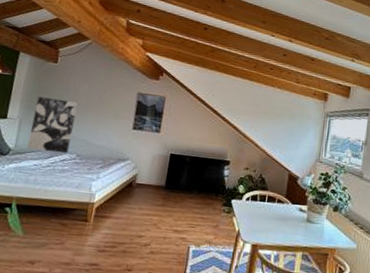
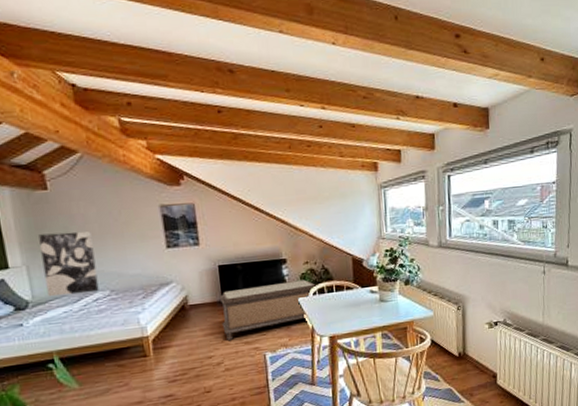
bench: none [159,178,253,226] -> present [219,279,319,341]

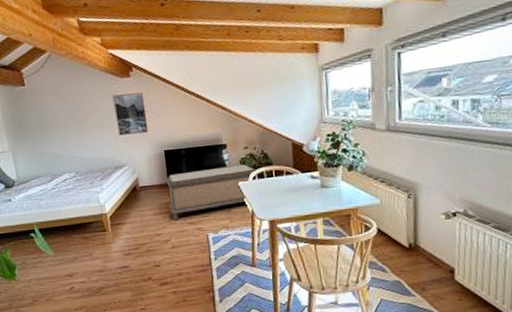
wall art: present [38,231,99,297] -> none [20,121,67,177]

